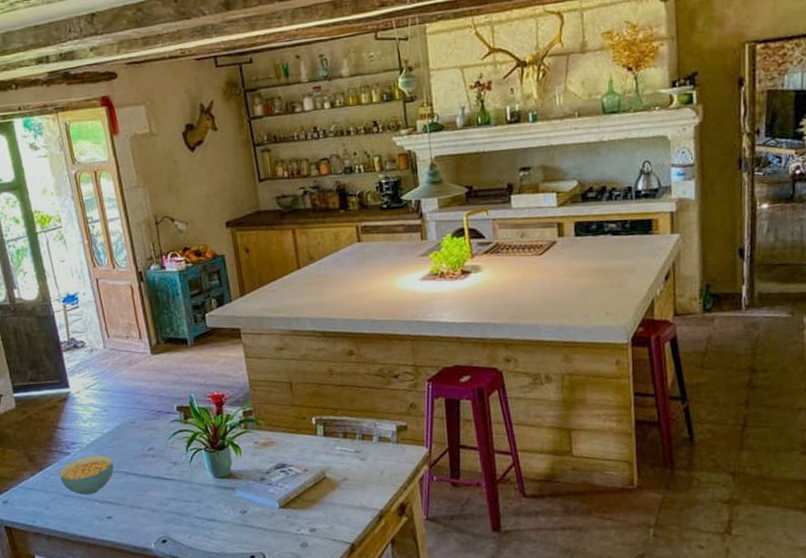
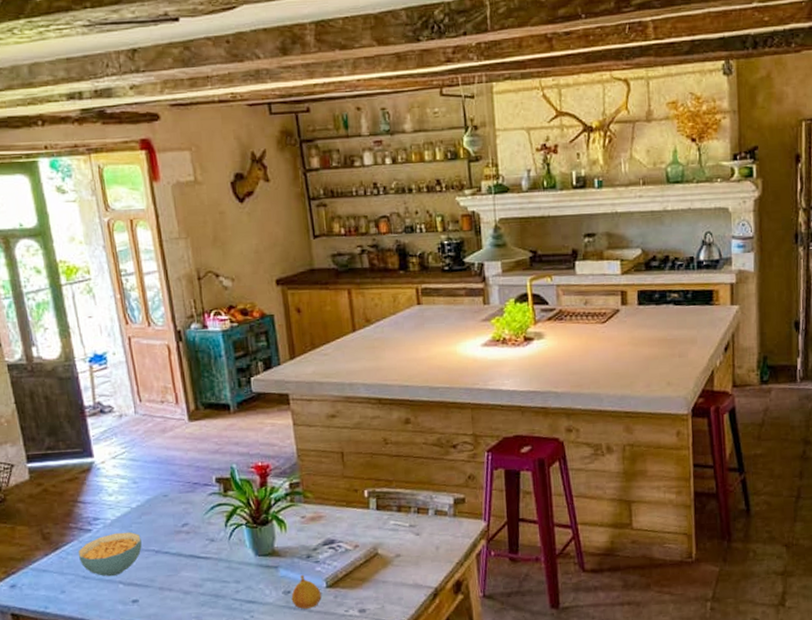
fruit: none [247,495,275,527] -> present [291,574,322,609]

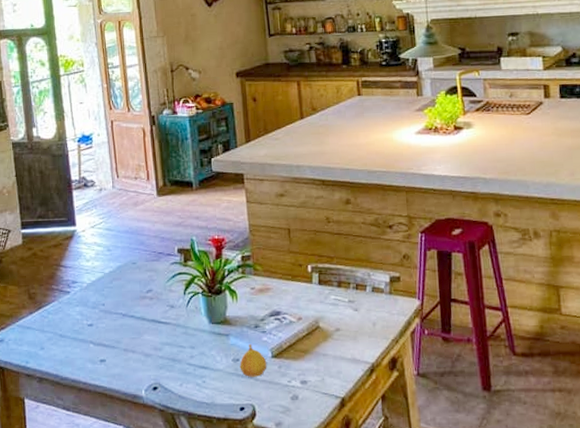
cereal bowl: present [77,531,142,577] -> none [57,295,111,337]

